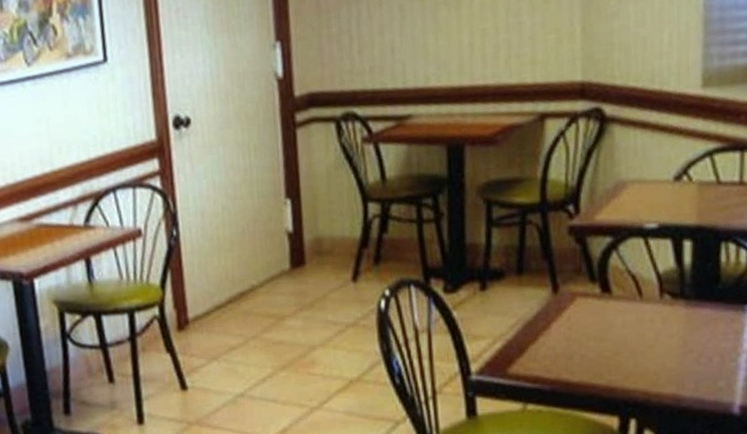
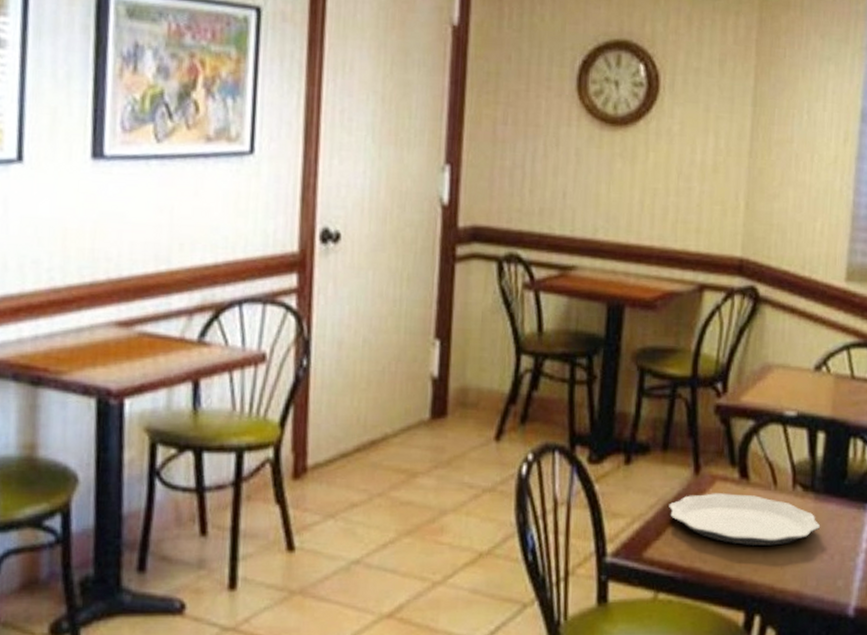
plate: none [529,307,695,355] -> present [669,493,821,546]

